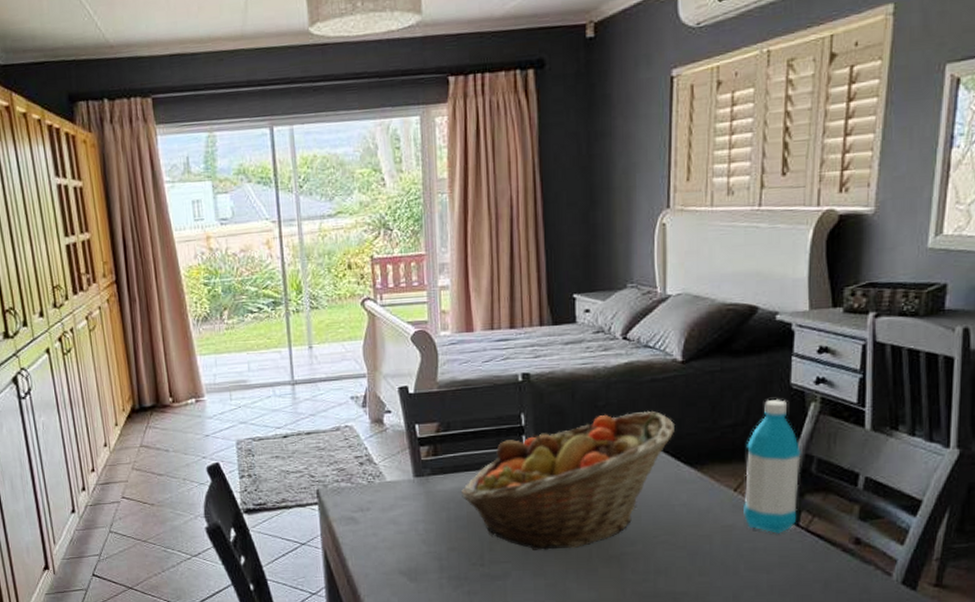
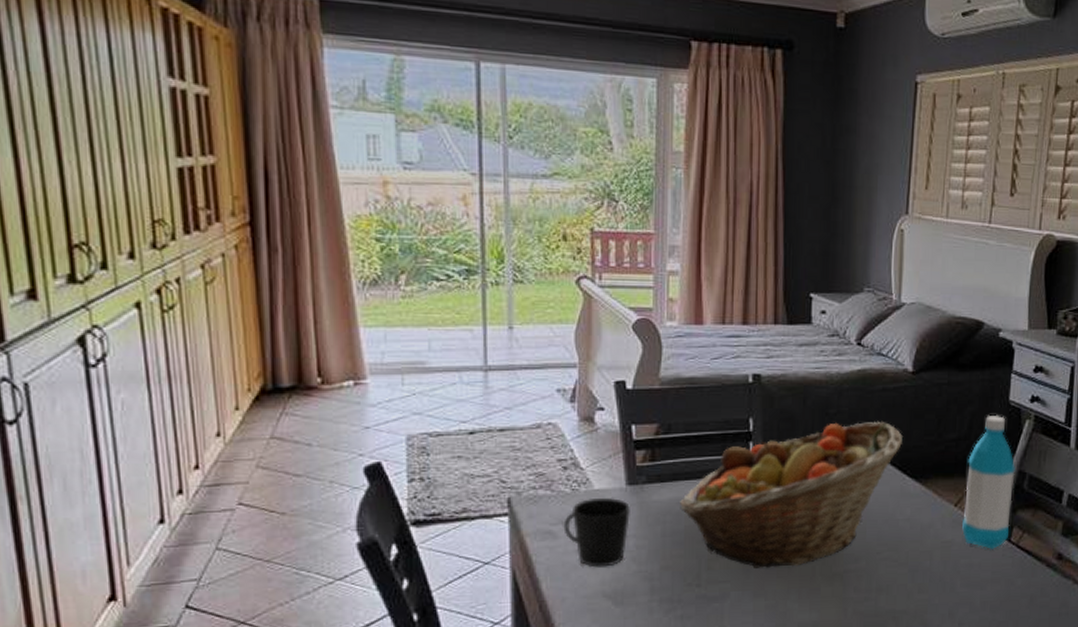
cup: none [362,487,419,548] -> present [563,497,630,568]

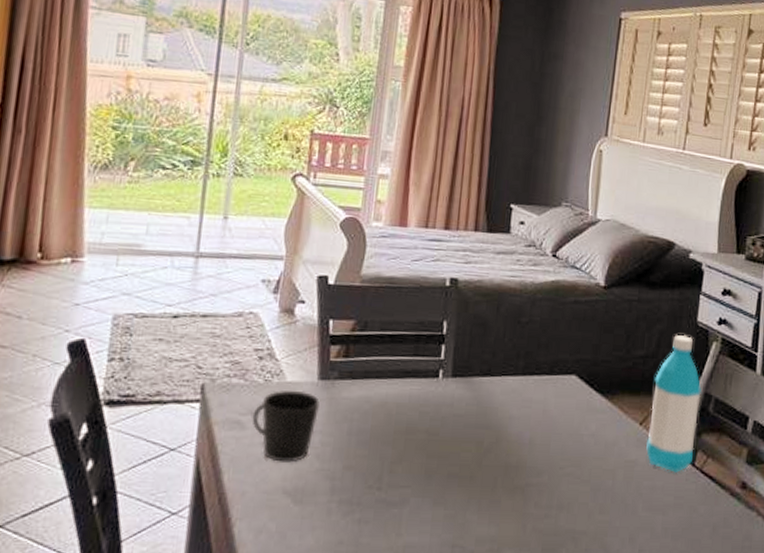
fruit basket: present [680,422,902,568] -> none [368,331,591,476]

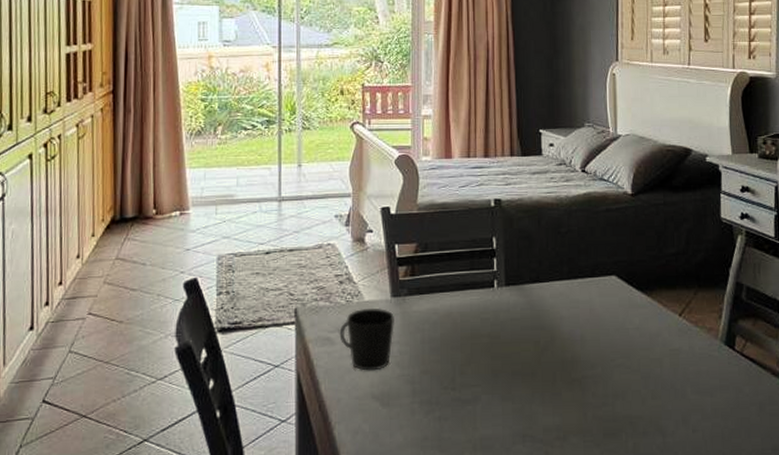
water bottle: present [646,334,702,473] -> none [688,231,733,357]

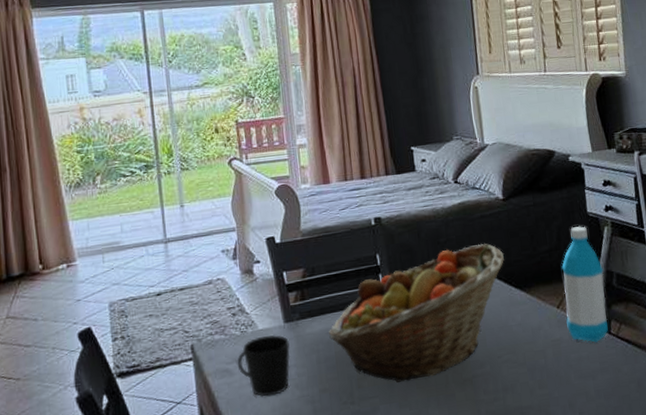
fruit basket: none [436,239,627,373] -> present [329,243,504,383]
water bottle: none [688,231,733,357] -> present [561,225,608,343]

